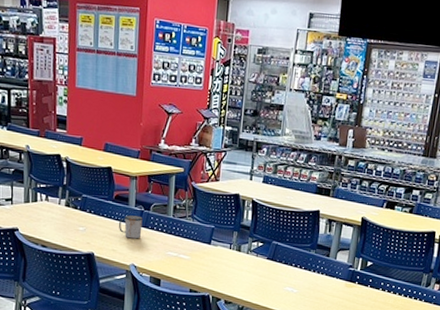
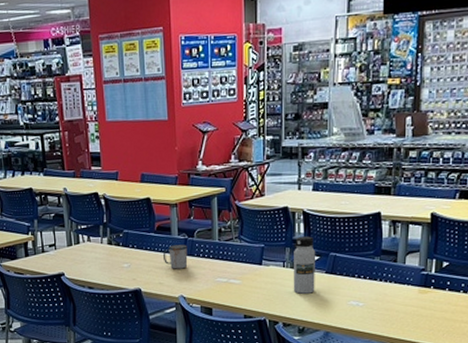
water bottle: none [236,223,260,276] -> present [293,236,315,294]

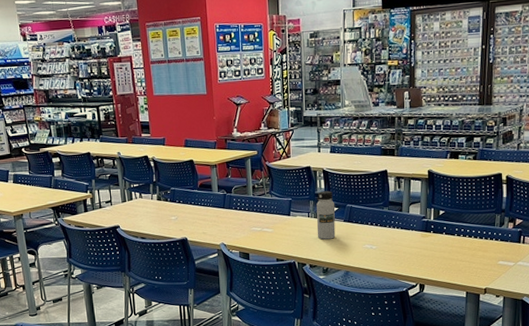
mug: present [163,244,188,269] -> none [206,199,227,221]

